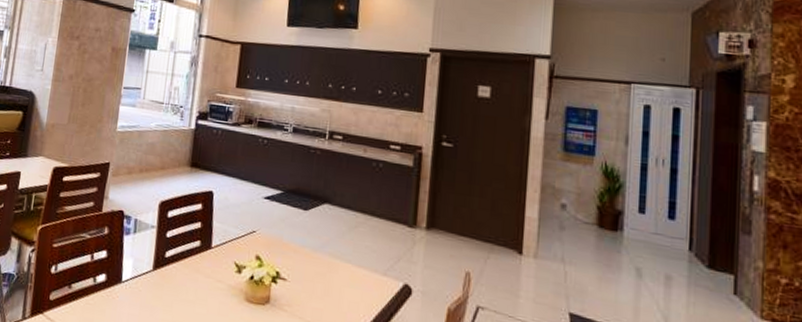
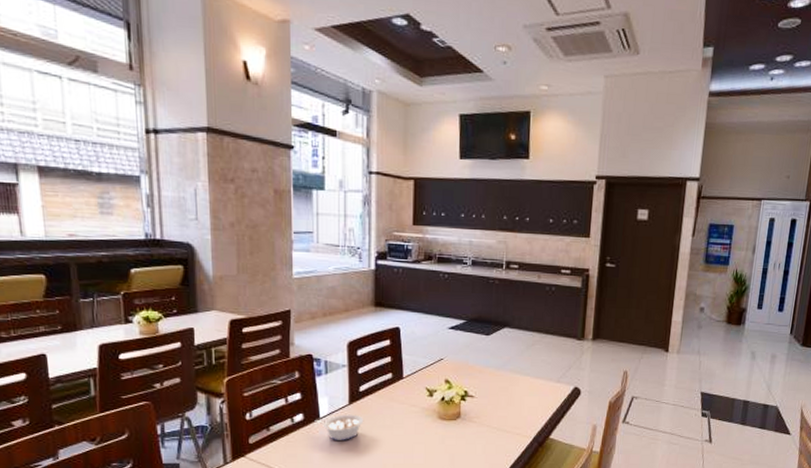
legume: none [116,280,167,312] -> present [314,414,364,441]

